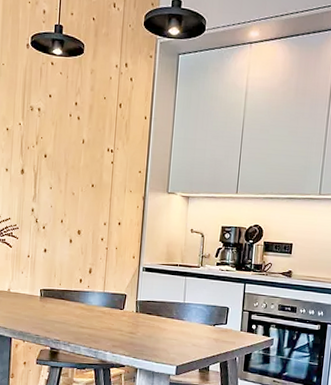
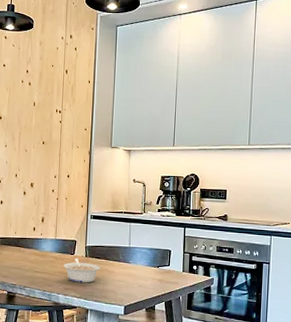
legume: none [112,314,151,341] -> present [63,258,100,283]

